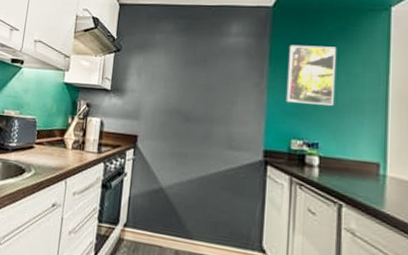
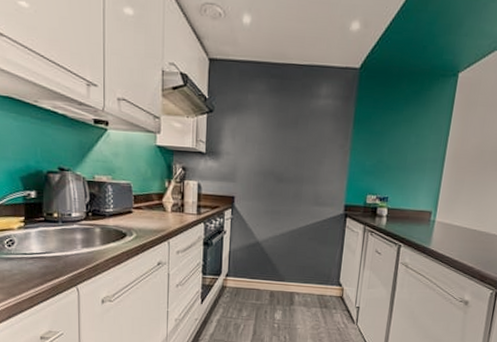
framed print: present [286,45,337,106] -> none [365,108,411,165]

